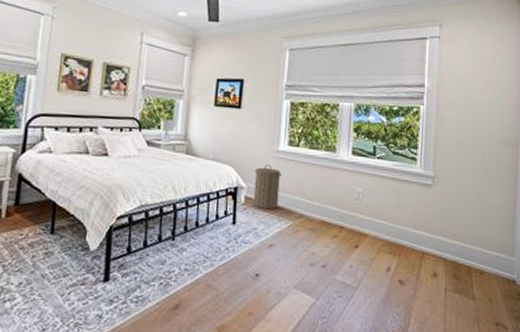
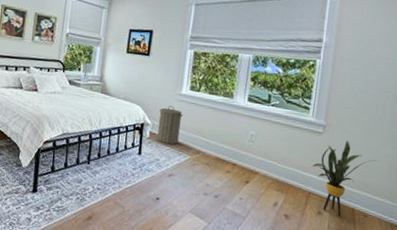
house plant: none [423,192,488,277] -> present [312,141,376,217]

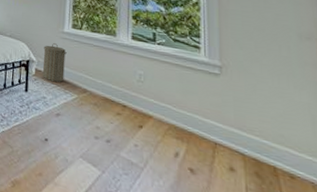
house plant: present [312,141,376,217] -> none [213,84,292,176]

